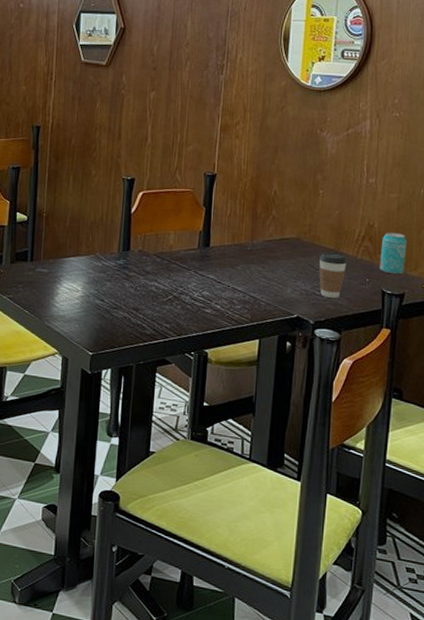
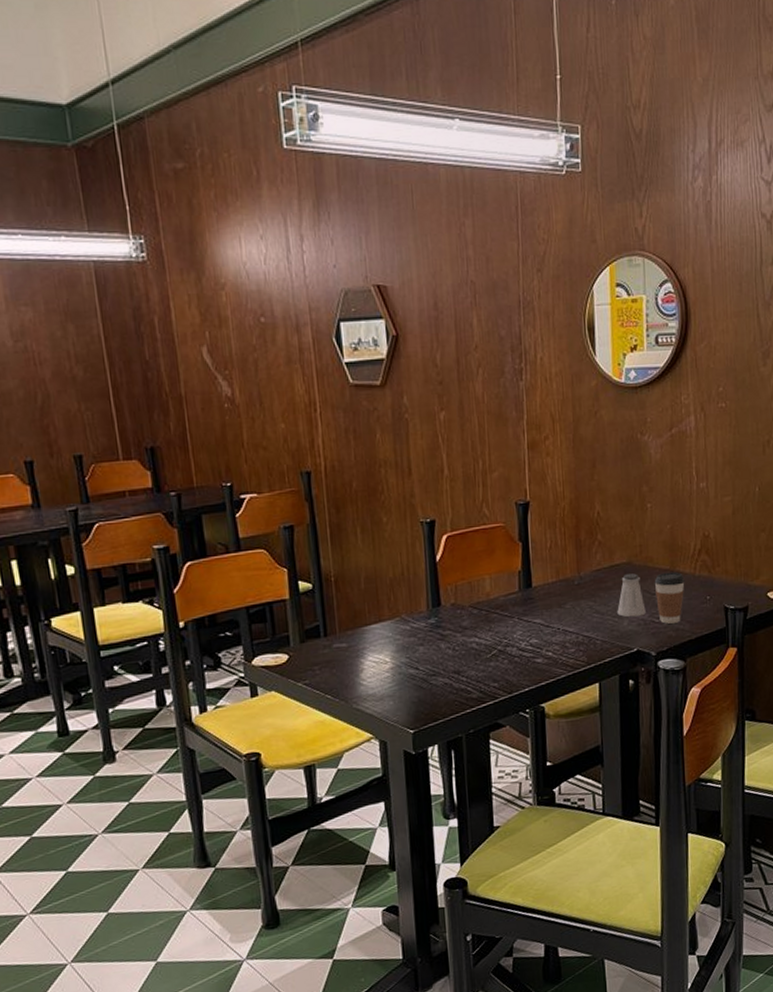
saltshaker: none [282,248,309,287] -> present [617,573,646,618]
beverage can: present [380,232,407,275] -> none [719,540,746,588]

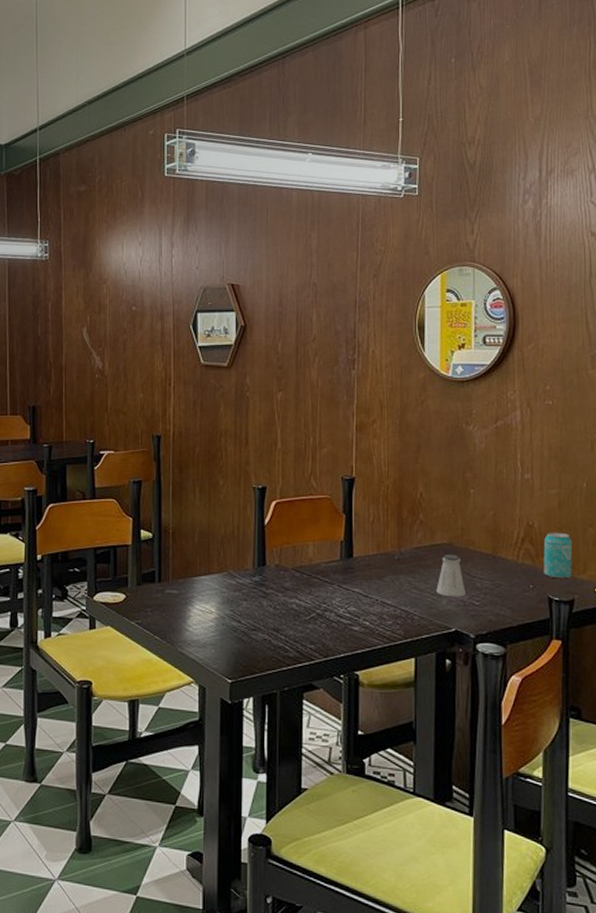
coffee cup: present [654,571,685,625] -> none [475,557,507,609]
beverage can: none [719,540,746,588] -> present [543,532,573,579]

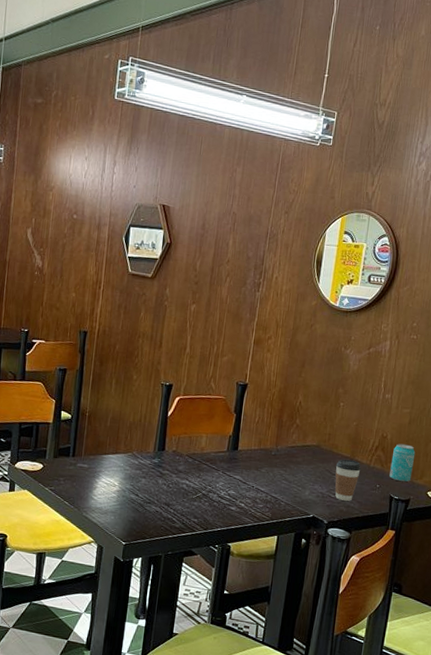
saltshaker: present [436,555,466,597] -> none [302,454,326,490]
coffee cup: none [475,557,507,609] -> present [335,459,361,502]

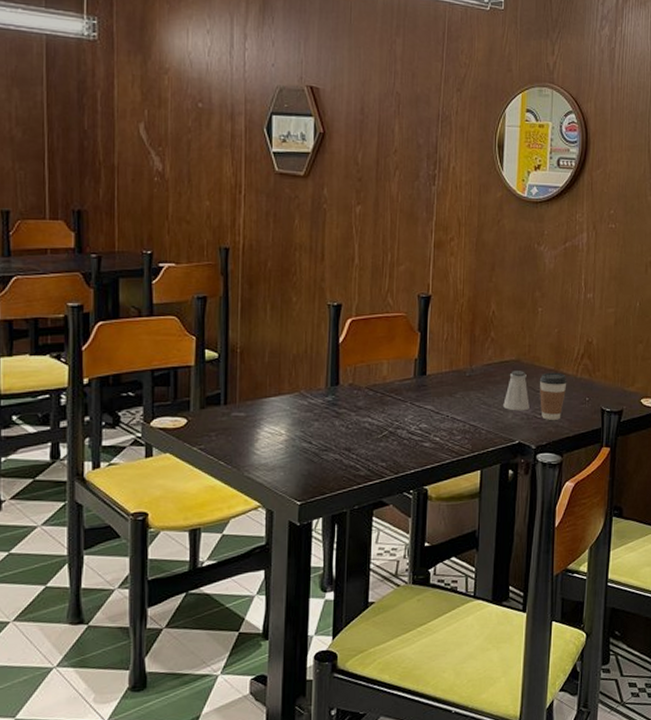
saltshaker: none [302,454,326,490] -> present [503,371,530,411]
beverage can: present [389,443,416,482] -> none [599,348,625,391]

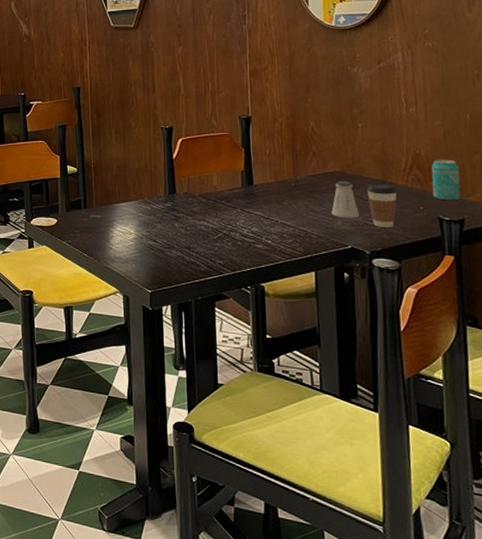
beverage can: none [599,348,625,391] -> present [431,159,461,201]

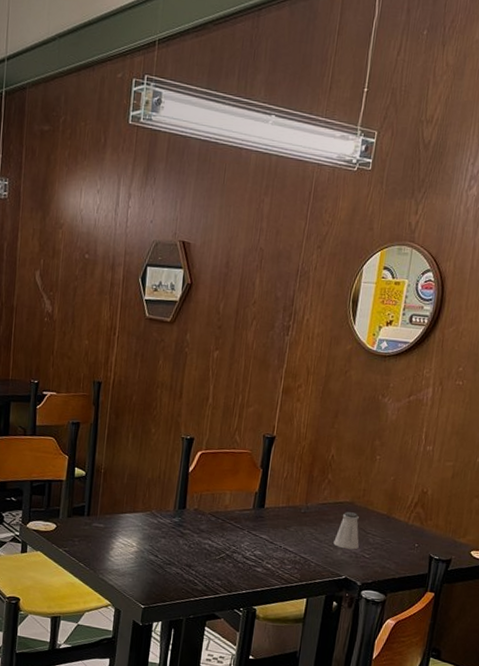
coffee cup: present [366,182,397,229] -> none [369,516,398,562]
beverage can: present [431,159,461,201] -> none [429,499,459,541]

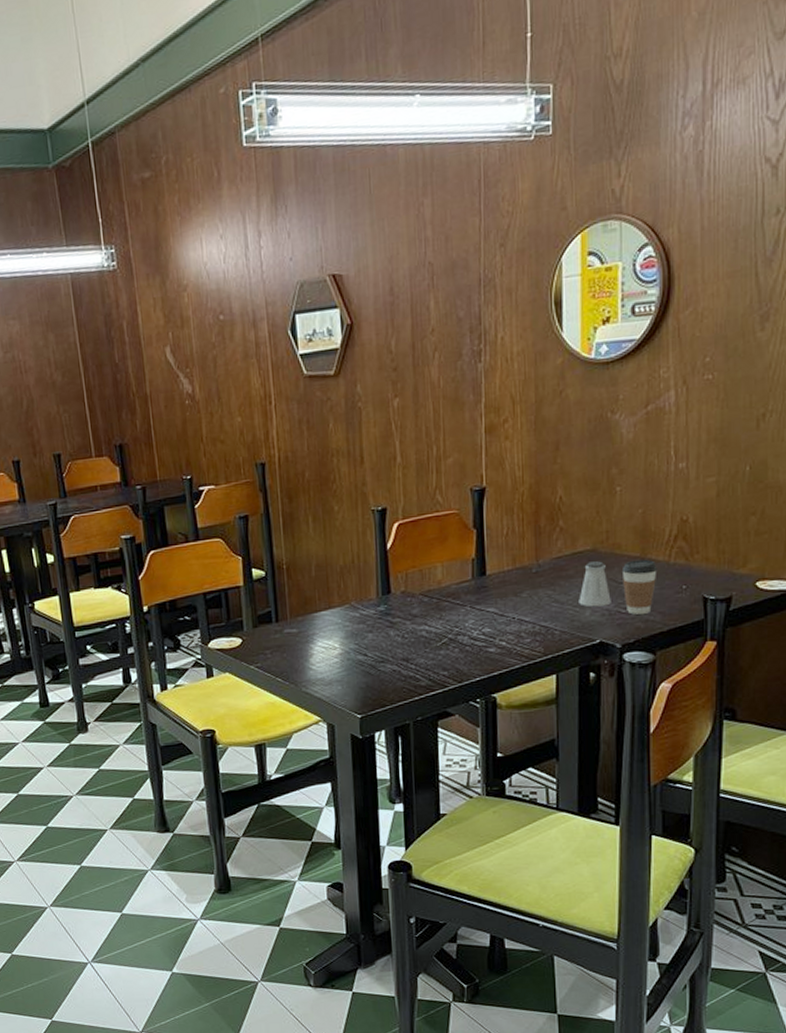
coffee cup: none [369,516,398,562] -> present [621,559,657,616]

